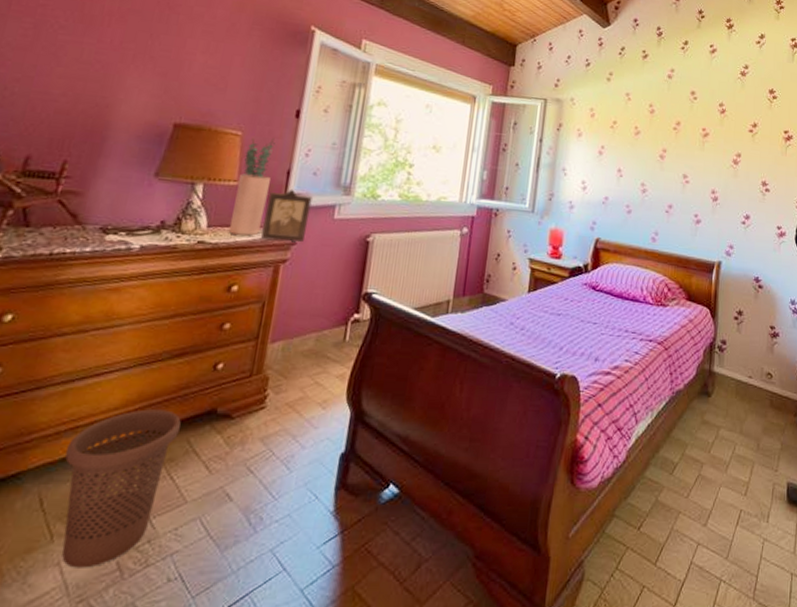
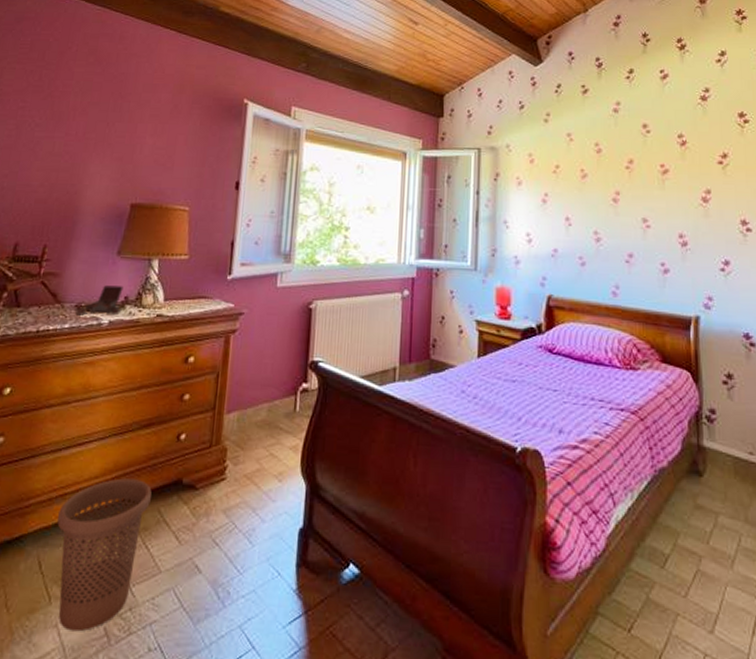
instrument case: none [99,208,160,241] -> present [74,285,123,317]
vase: present [228,138,275,236] -> none [182,211,219,308]
photo frame: present [260,189,313,243] -> none [210,259,256,313]

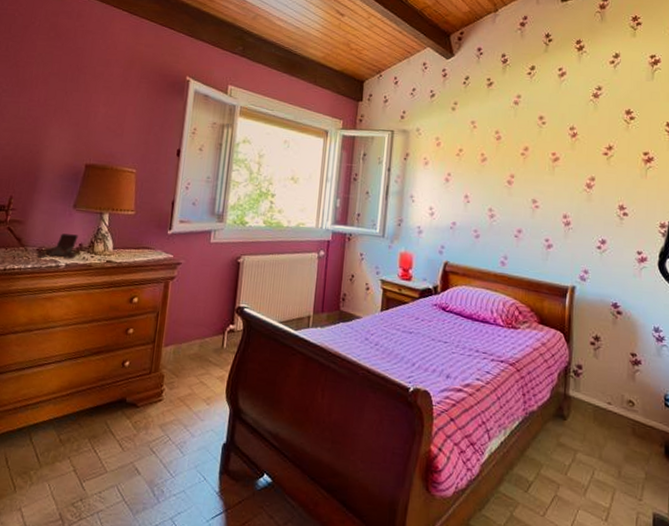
trash bin: present [57,478,152,632] -> none [21,395,100,515]

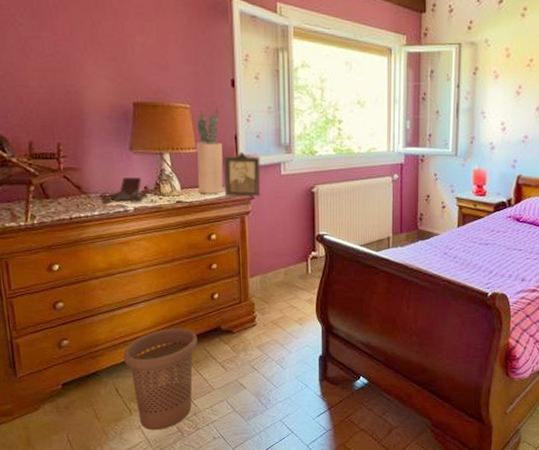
trash bin: none [21,395,100,515] -> present [123,328,197,430]
vase: none [129,174,162,257] -> present [197,108,223,194]
photo frame: none [153,217,193,263] -> present [224,151,261,197]

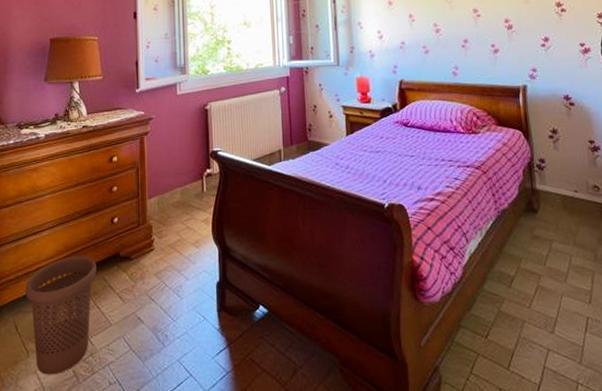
instrument case: present [100,177,144,204] -> none [16,106,54,133]
vase: present [197,108,223,194] -> none [102,38,125,117]
photo frame: present [224,151,261,197] -> none [125,75,159,119]

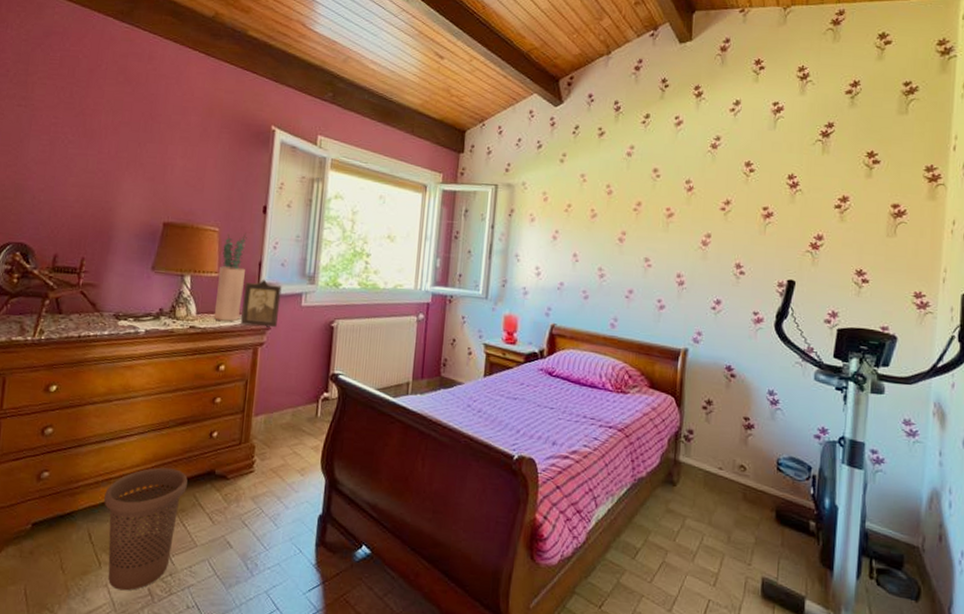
vase: none [102,38,125,117] -> present [213,233,247,322]
photo frame: none [125,75,159,119] -> present [240,279,282,328]

